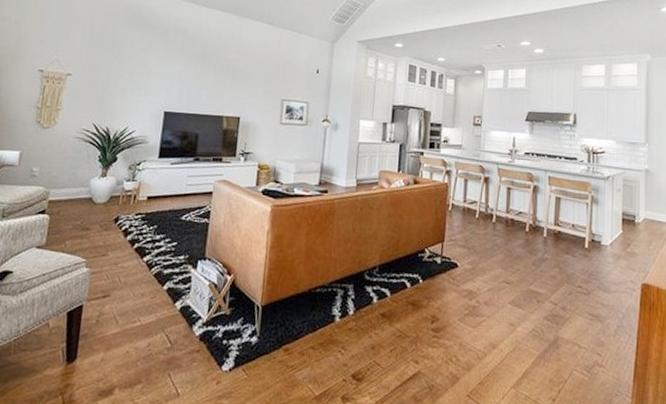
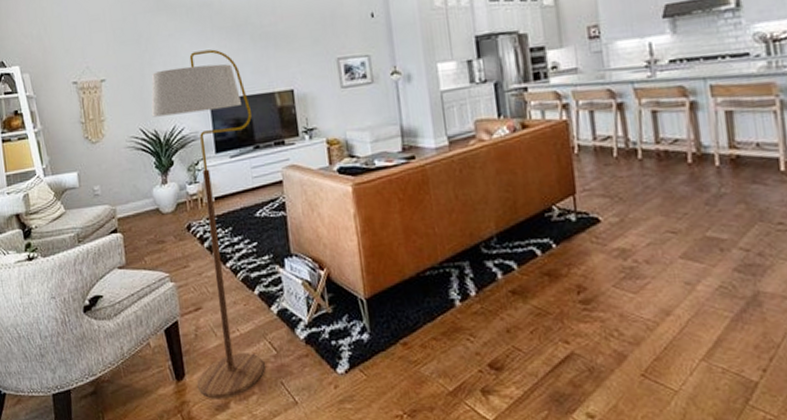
floor lamp: none [87,68,200,384] -> present [151,49,265,398]

